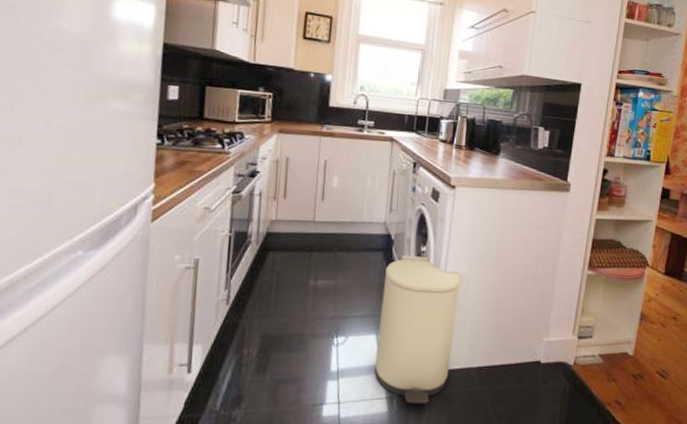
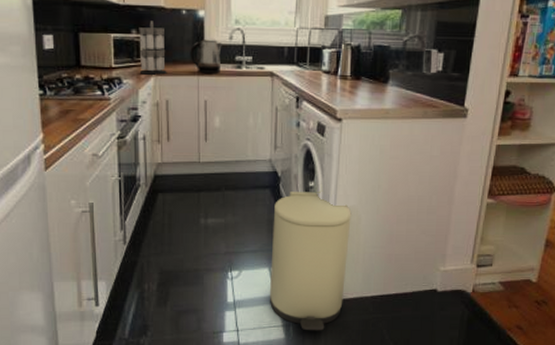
spice rack: none [262,80,292,133] -> present [139,21,167,75]
kettle: none [314,101,346,136] -> present [190,38,222,74]

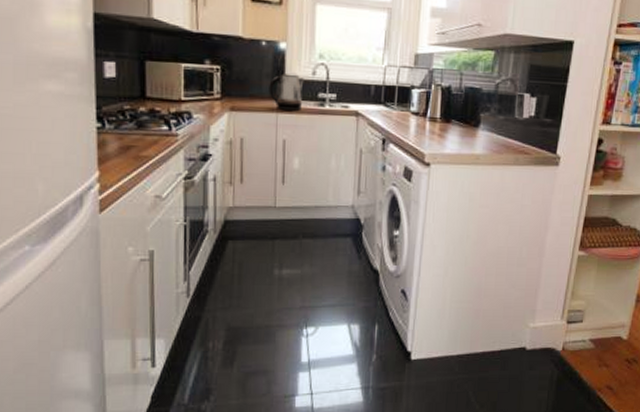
spice rack: present [139,21,167,75] -> none [212,51,243,111]
pedal bin: present [269,192,352,331] -> none [347,241,438,394]

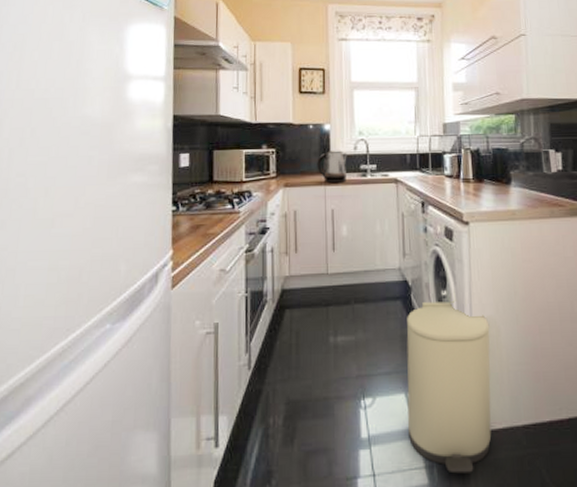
pedal bin: none [347,241,438,394] -> present [406,301,492,474]

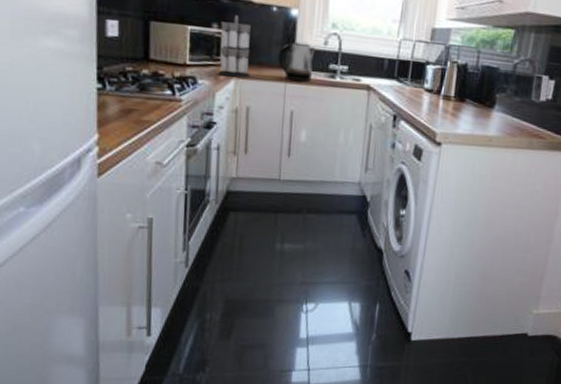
spice rack: none [268,136,295,187] -> present [218,15,251,78]
pedal bin: present [406,301,492,474] -> none [347,219,444,374]

